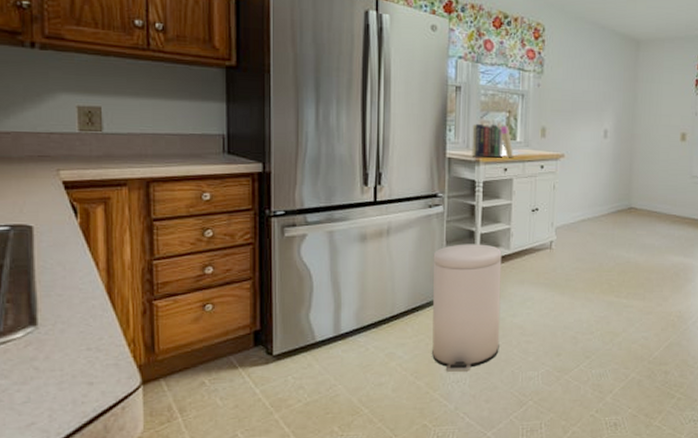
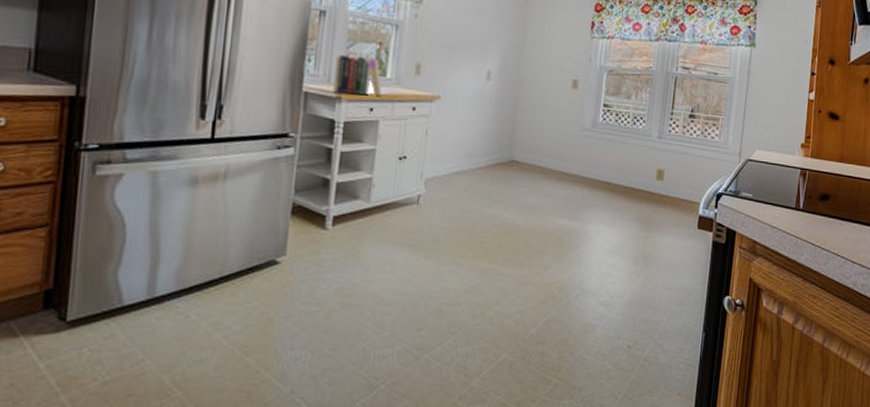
pedal bin: present [432,244,502,372] -> none [267,193,361,347]

